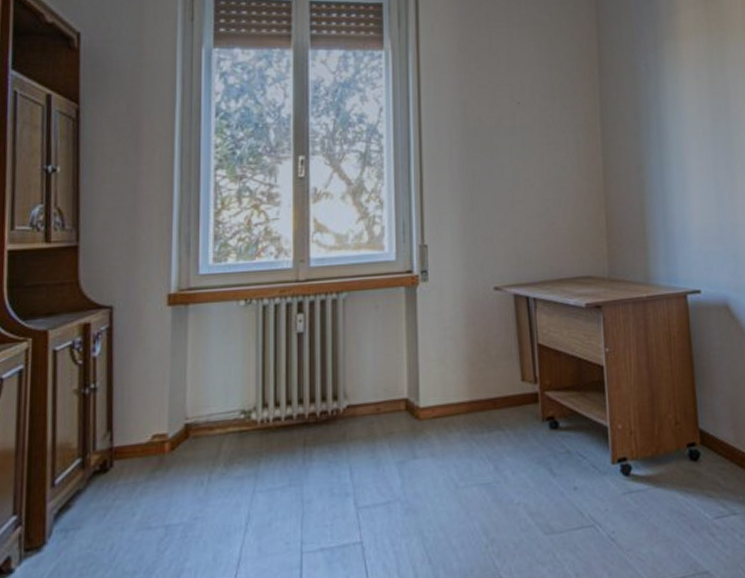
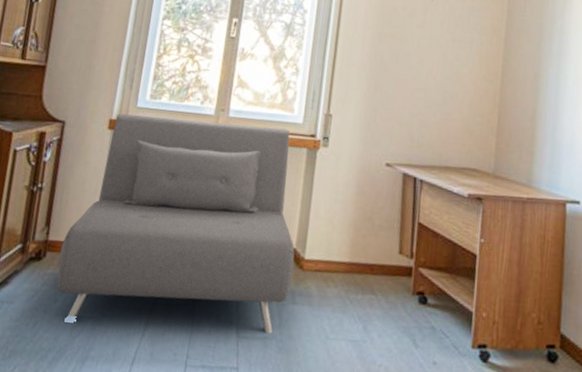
sofa: none [130,269,409,530] -> present [57,113,295,334]

